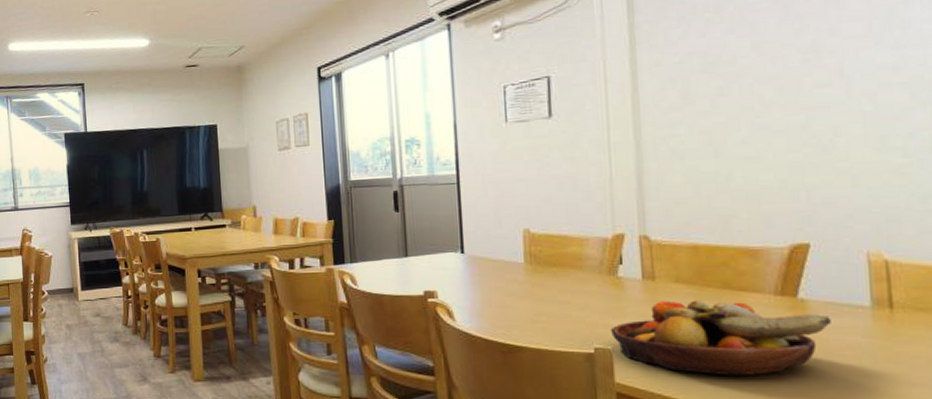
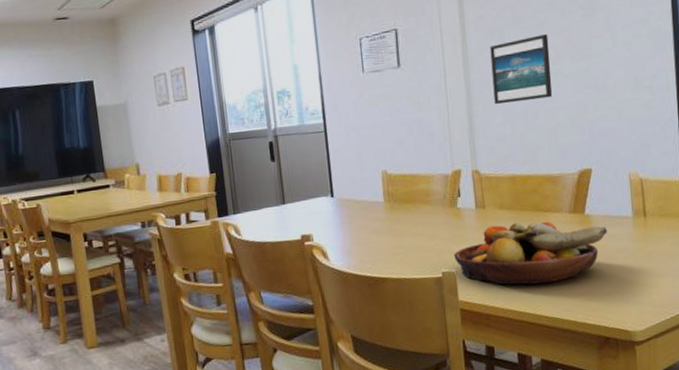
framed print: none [669,82,755,163] -> present [489,34,553,105]

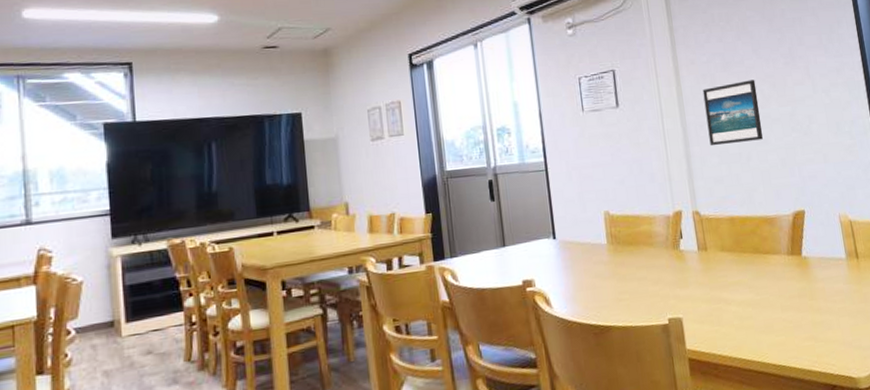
fruit bowl: present [454,221,607,285] -> none [679,263,824,331]

